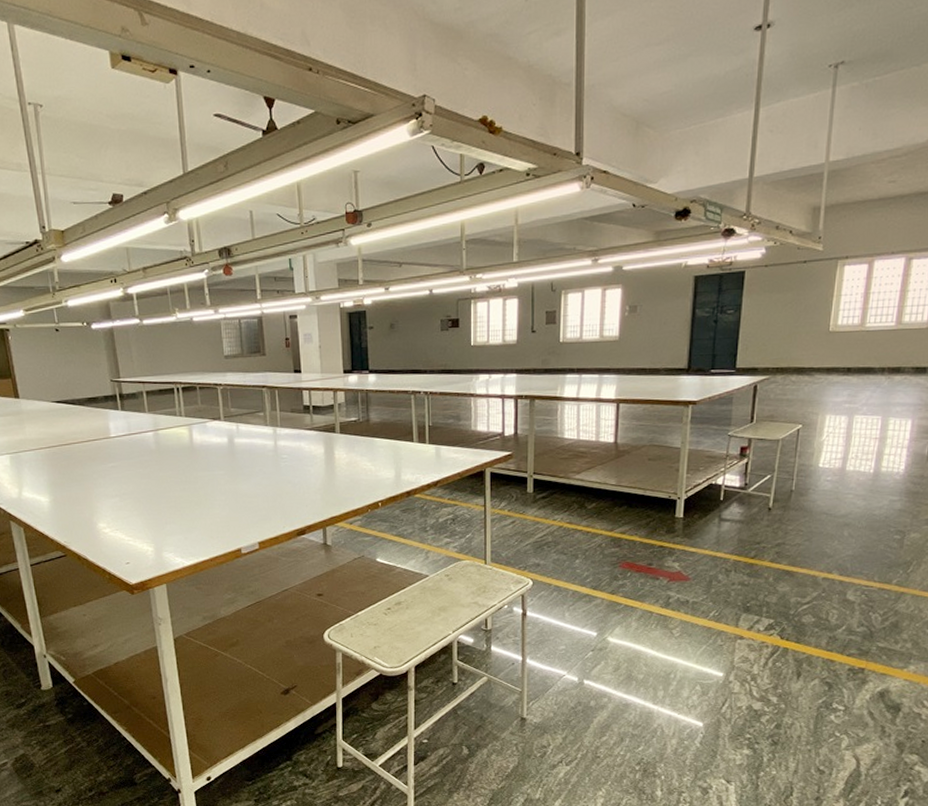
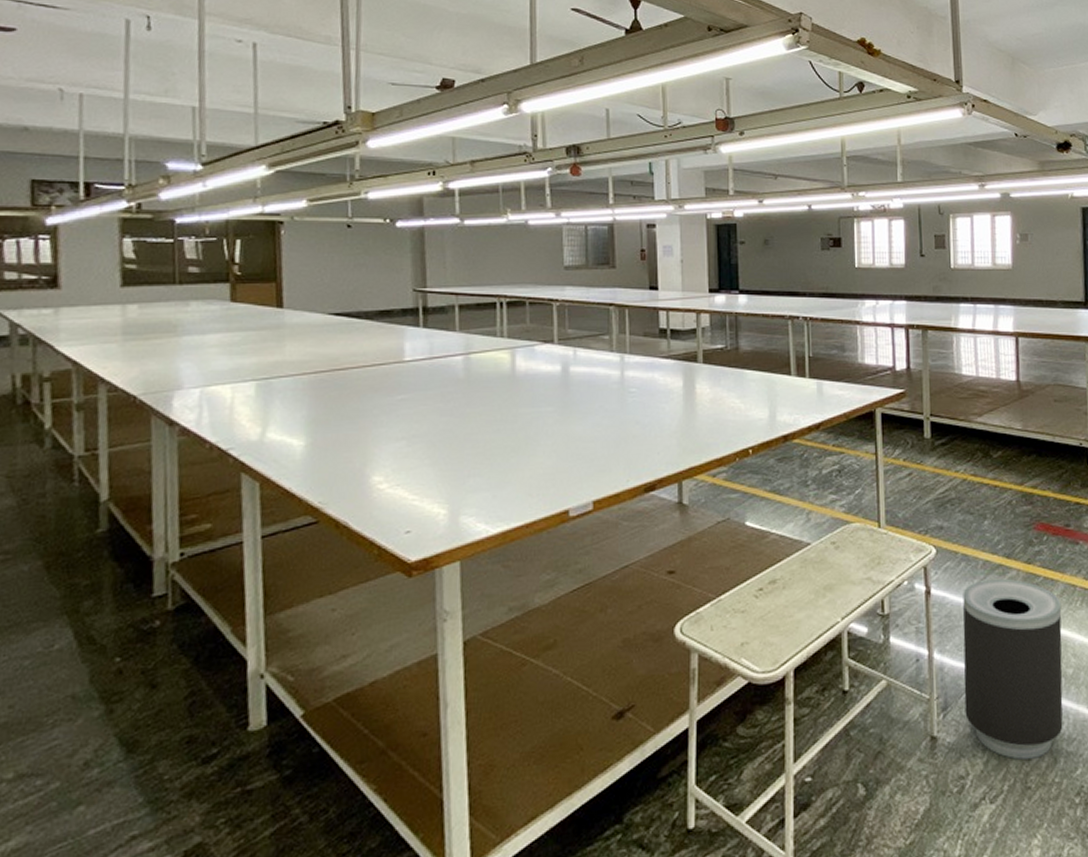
trash bin: none [550,605,638,737] -> present [962,578,1063,760]

